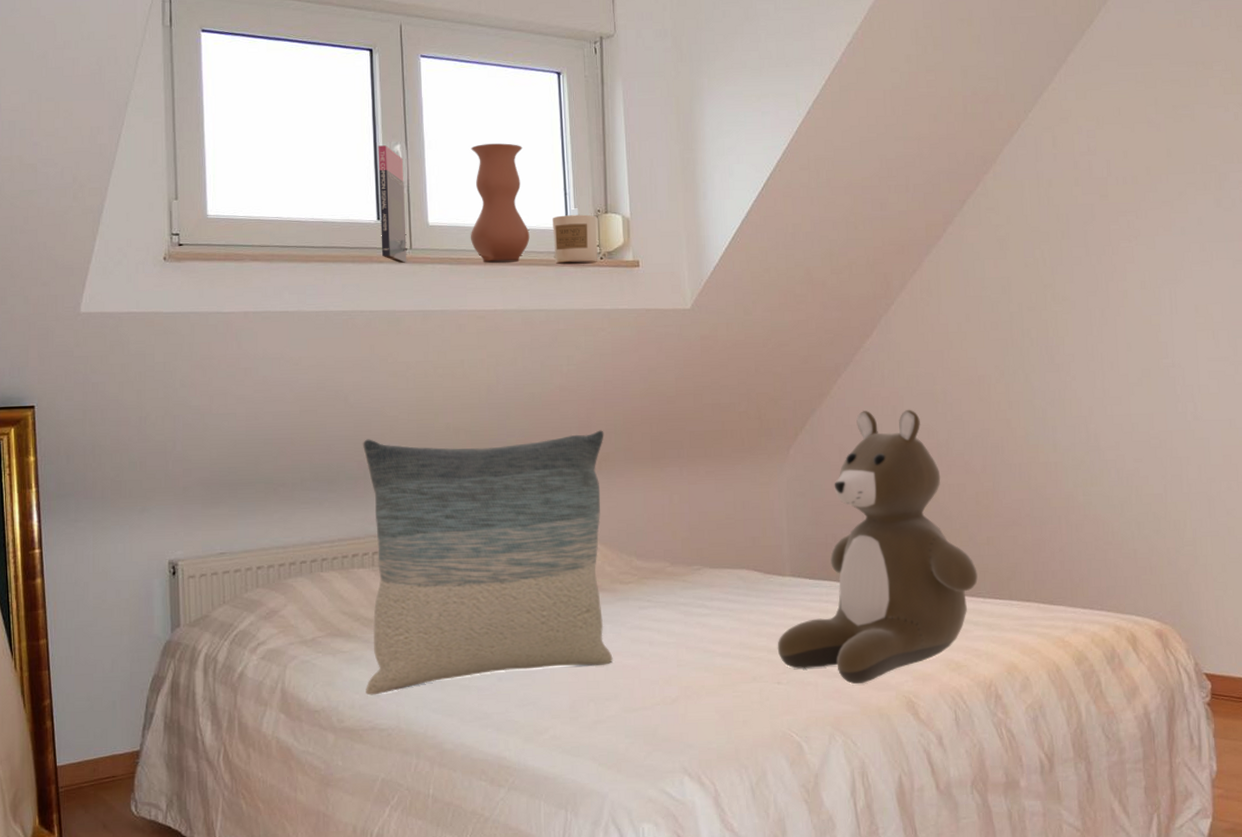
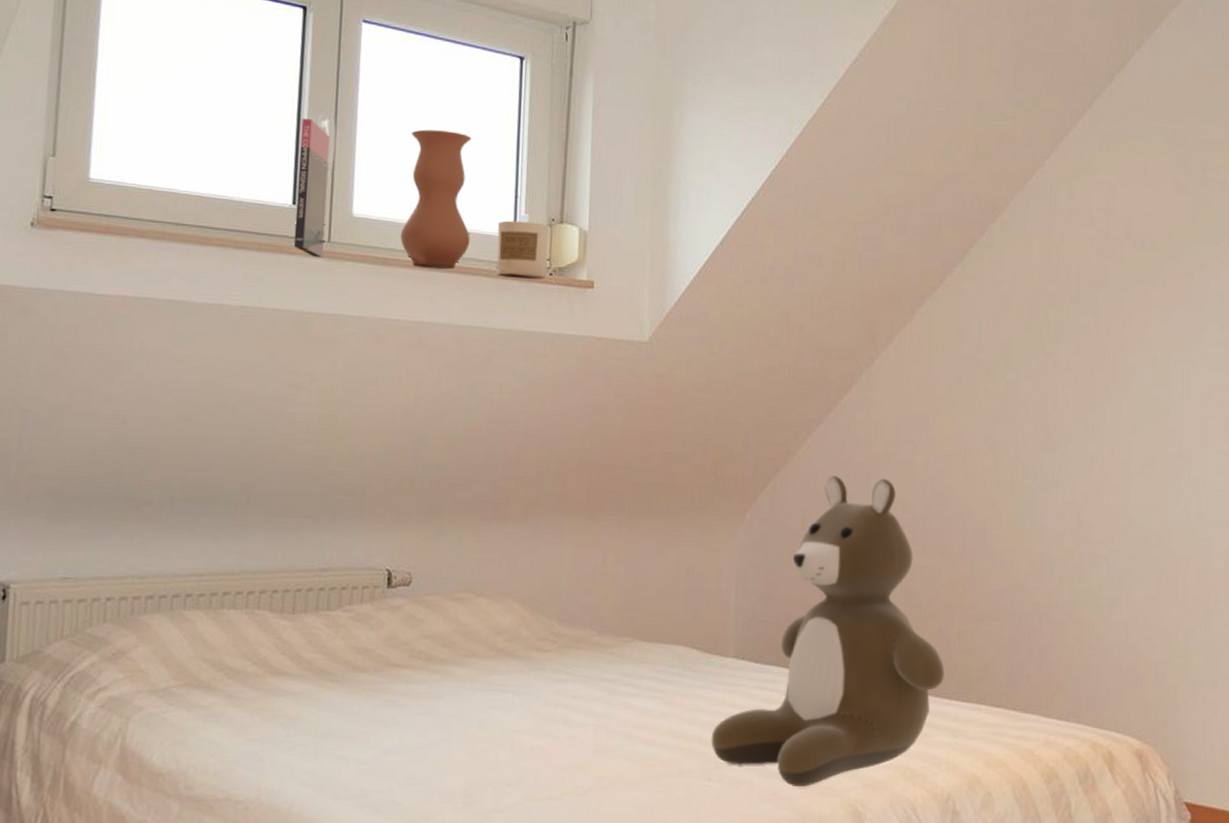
pillow: present [362,430,613,696] -> none [223,458,535,761]

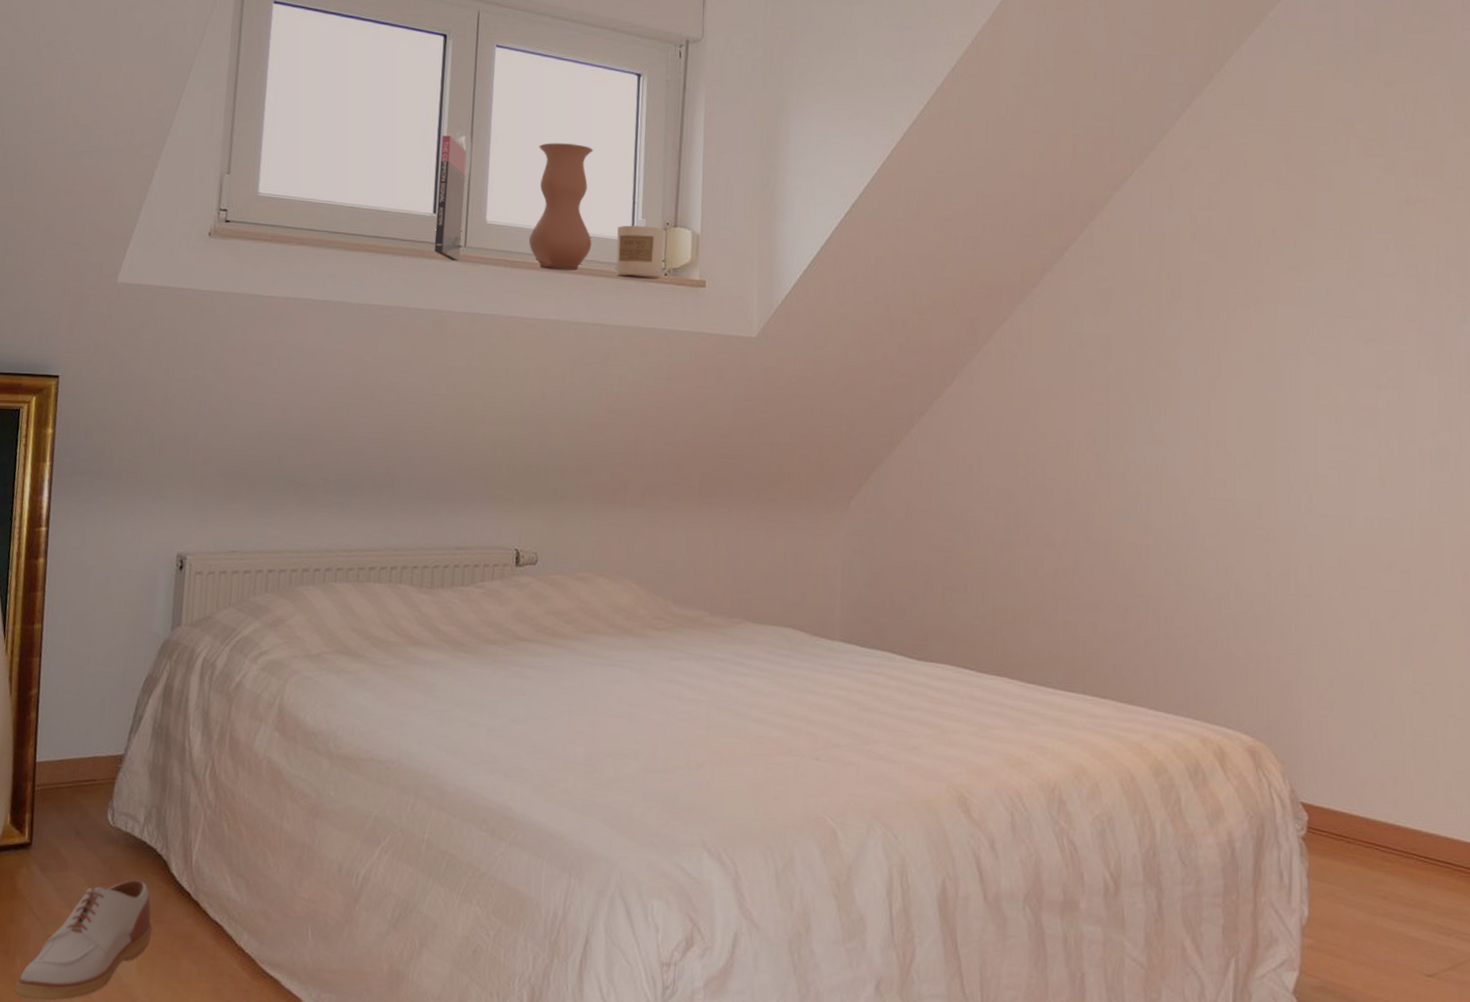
teddy bear: present [711,476,945,788] -> none [818,466,1049,771]

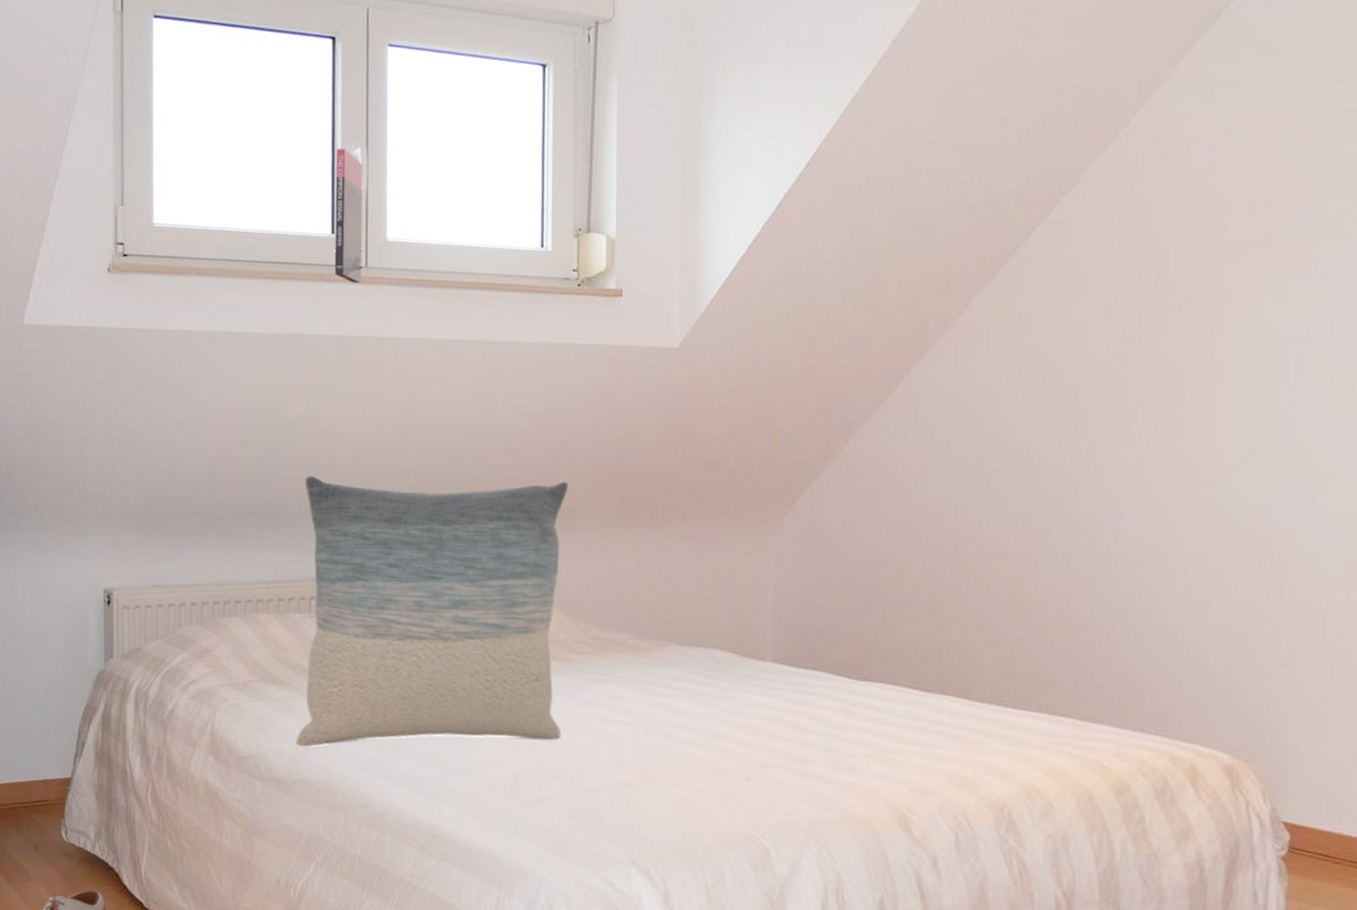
pillow: none [368,444,651,723] -> present [296,475,569,747]
vase: present [529,143,593,271] -> none [433,148,499,287]
candle: present [616,219,666,280] -> none [525,226,578,292]

